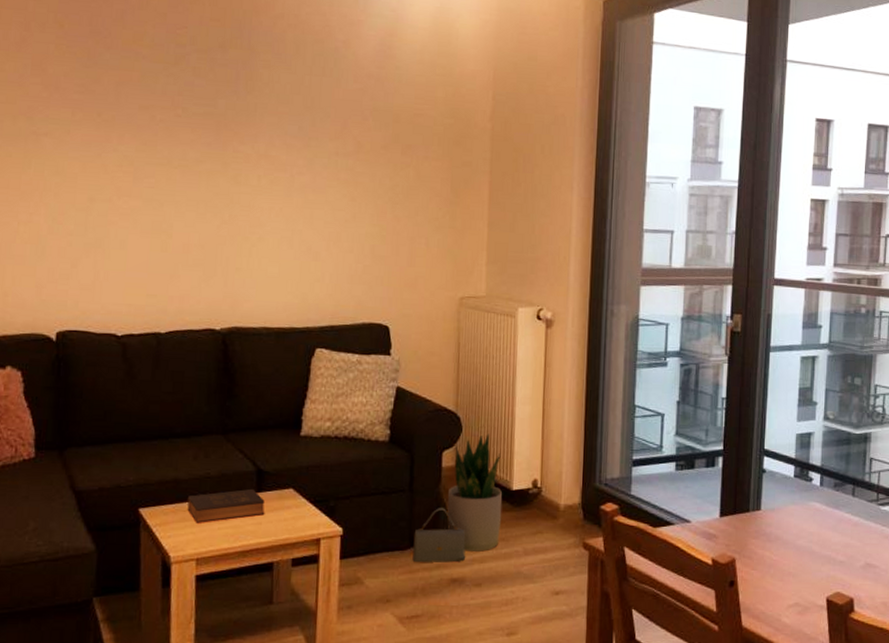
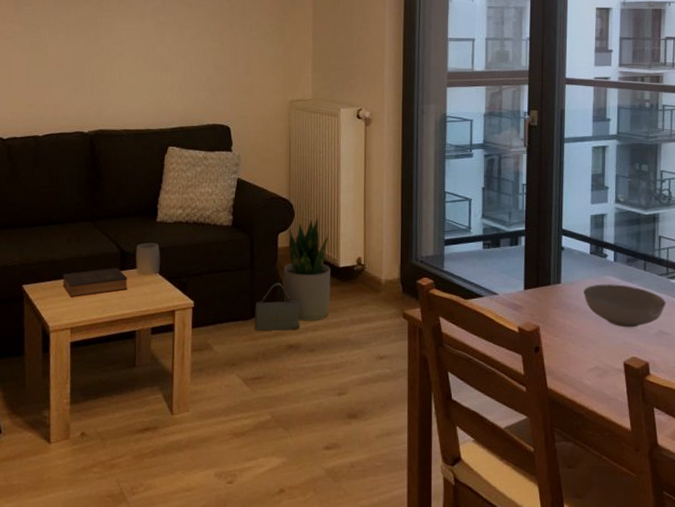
mug: none [274,460,304,498] -> present [135,242,160,275]
bowl: none [785,511,876,560] -> present [584,284,667,328]

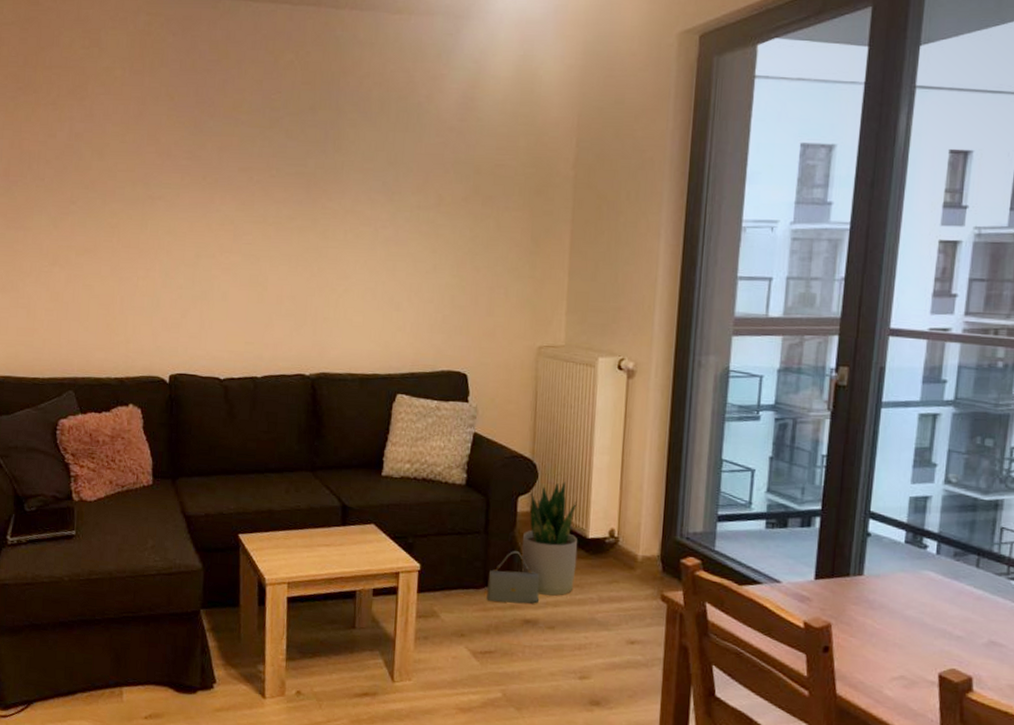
hardback book: present [63,267,128,297] -> none [280,522,349,551]
mug: present [135,242,160,275] -> none [357,497,385,533]
bowl: present [584,284,667,328] -> none [892,579,1004,635]

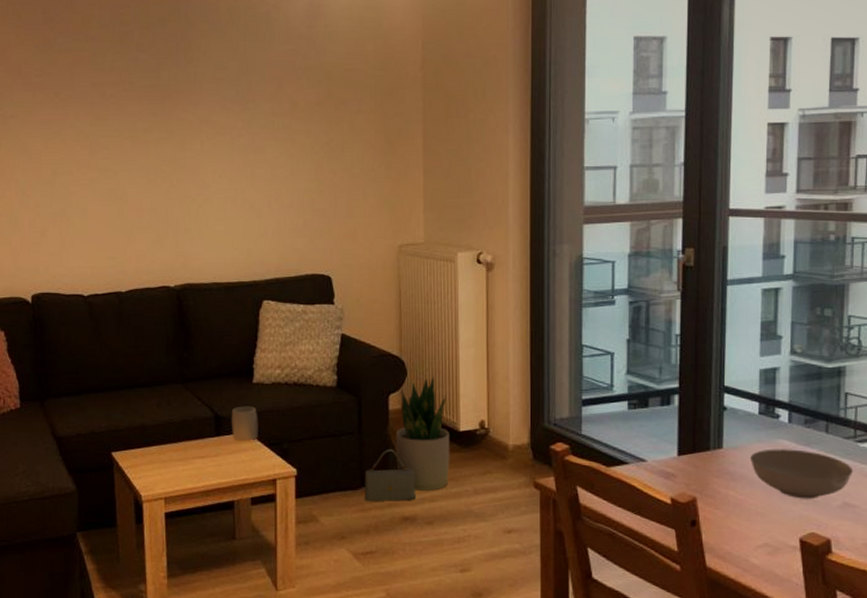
mug: none [357,497,385,533] -> present [231,406,258,441]
bowl: none [892,579,1004,635] -> present [750,449,854,499]

